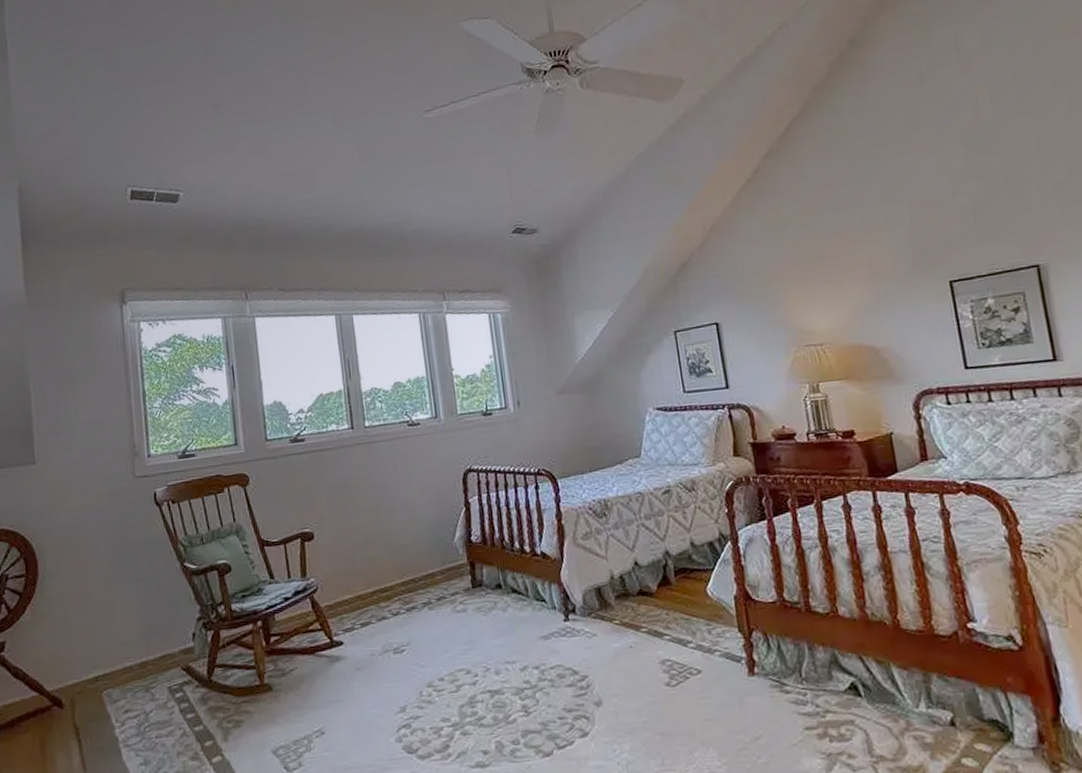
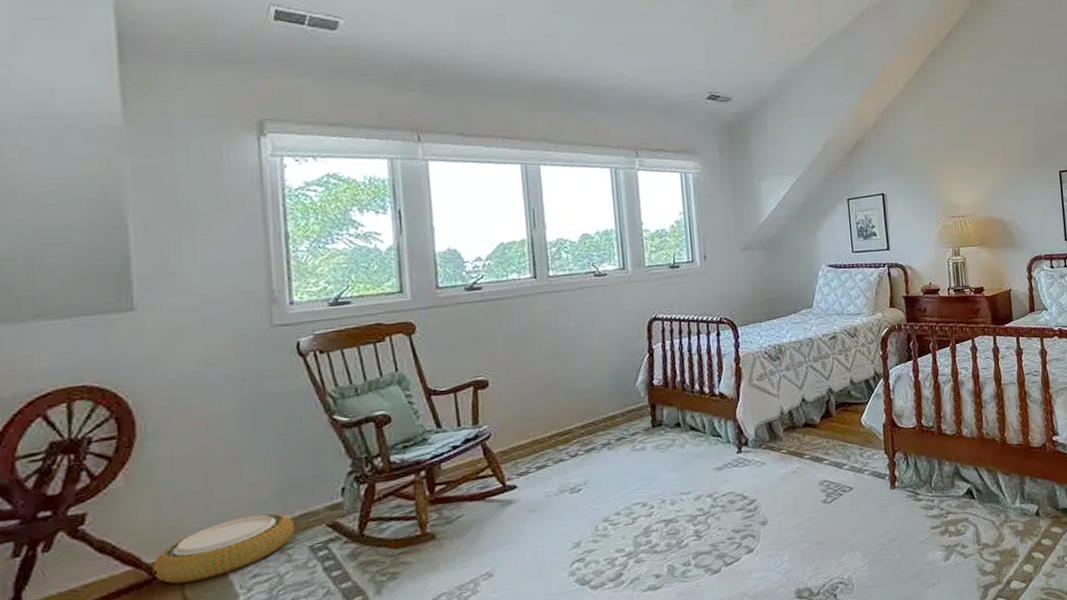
woven basket: none [51,652,156,712] -> present [152,513,294,584]

